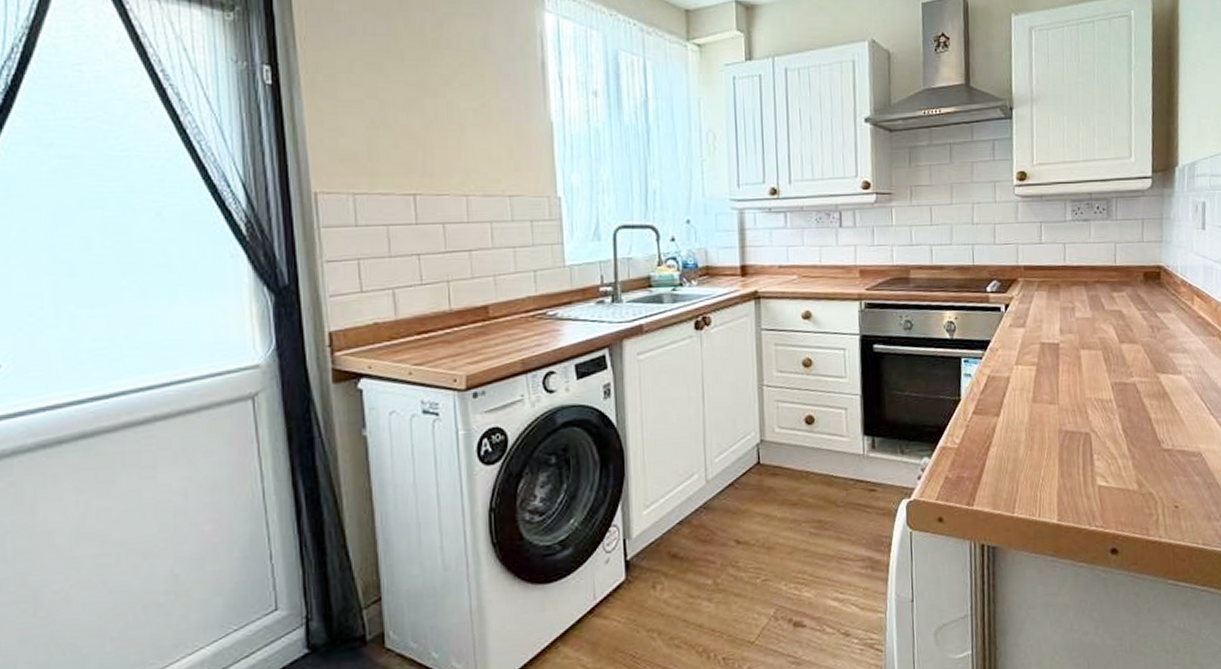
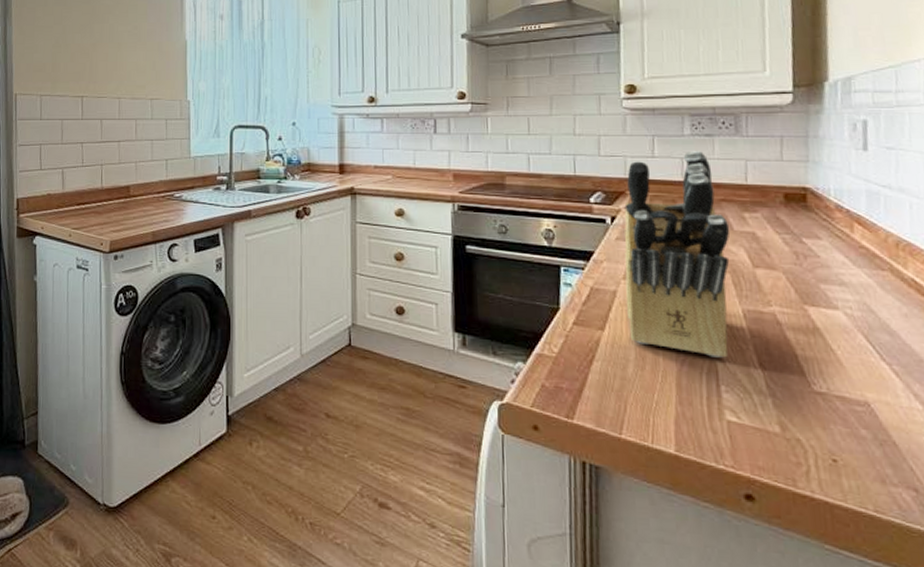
knife block: none [1016,235,1103,430] -> present [624,150,731,358]

